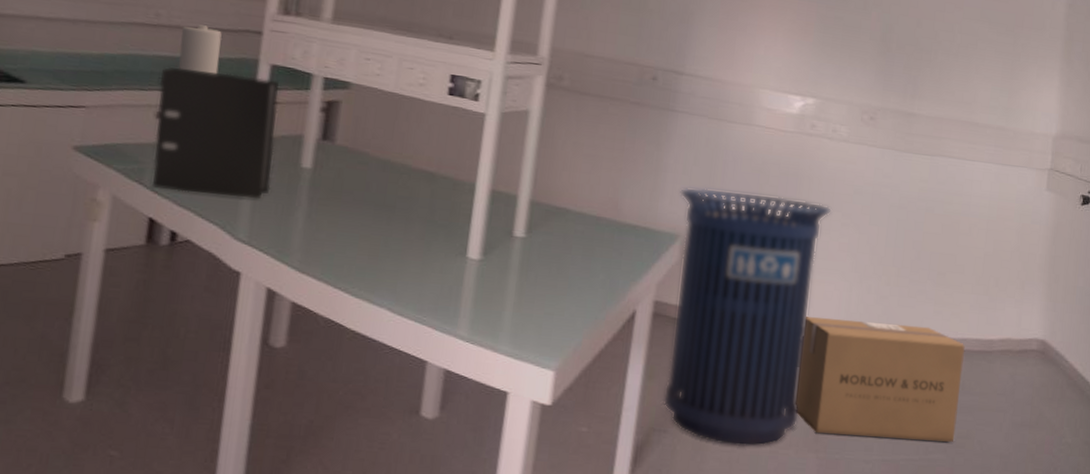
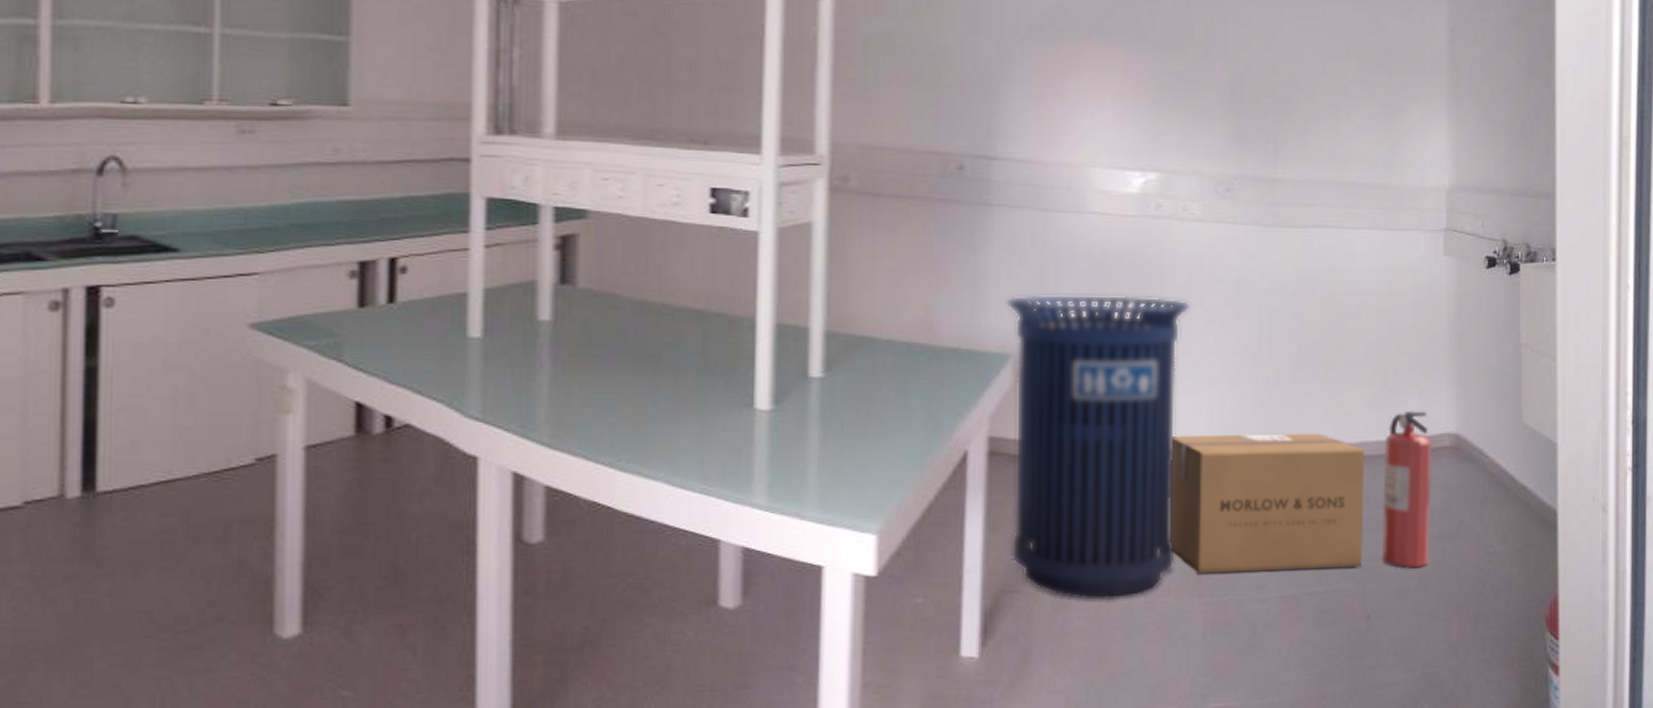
binder: present [153,66,279,198] -> none [348,212,503,366]
paper towel holder: present [177,24,222,75] -> none [368,157,421,217]
fire extinguisher: none [970,316,1023,449] -> present [1381,410,1433,568]

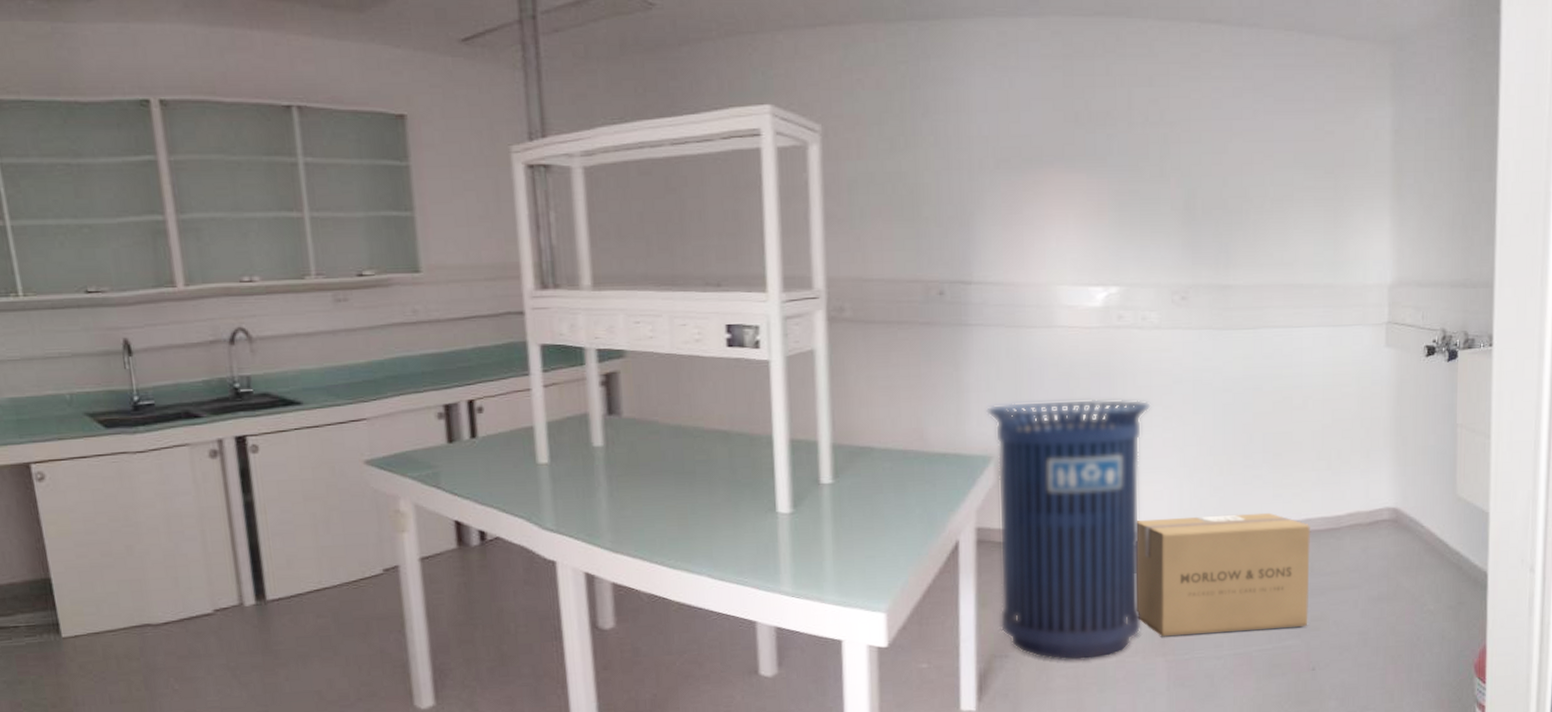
fire extinguisher: present [1381,410,1433,568] -> none [1325,488,1373,626]

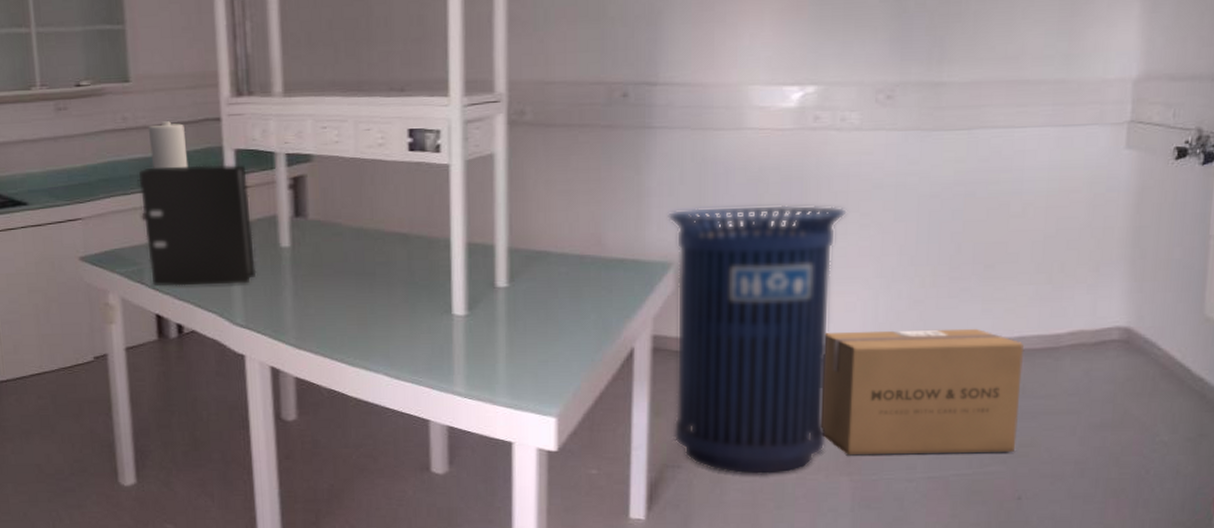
binder: none [432,361,567,490] -> present [138,165,257,286]
paper towel holder: none [442,314,489,366] -> present [148,121,188,170]

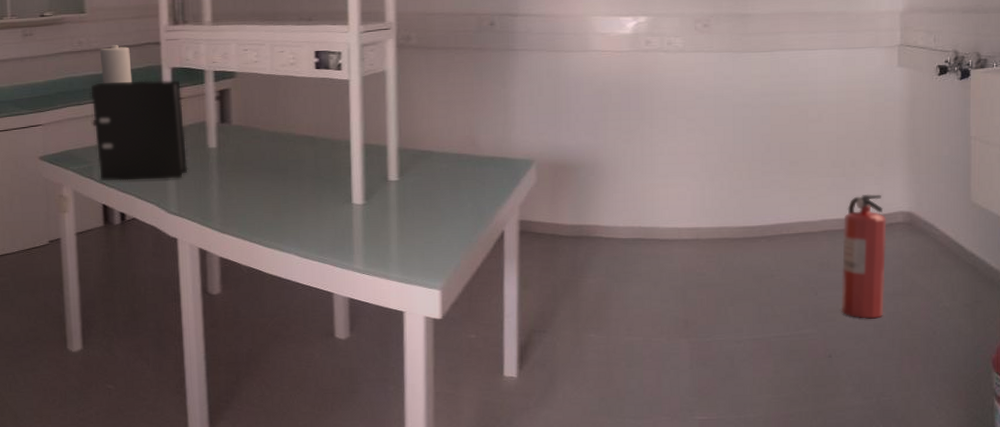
recycling bin: present [668,204,847,475] -> none [529,112,676,338]
box: present [820,328,1024,454] -> none [661,213,826,320]
fire extinguisher: none [1036,305,1099,455] -> present [841,193,887,319]

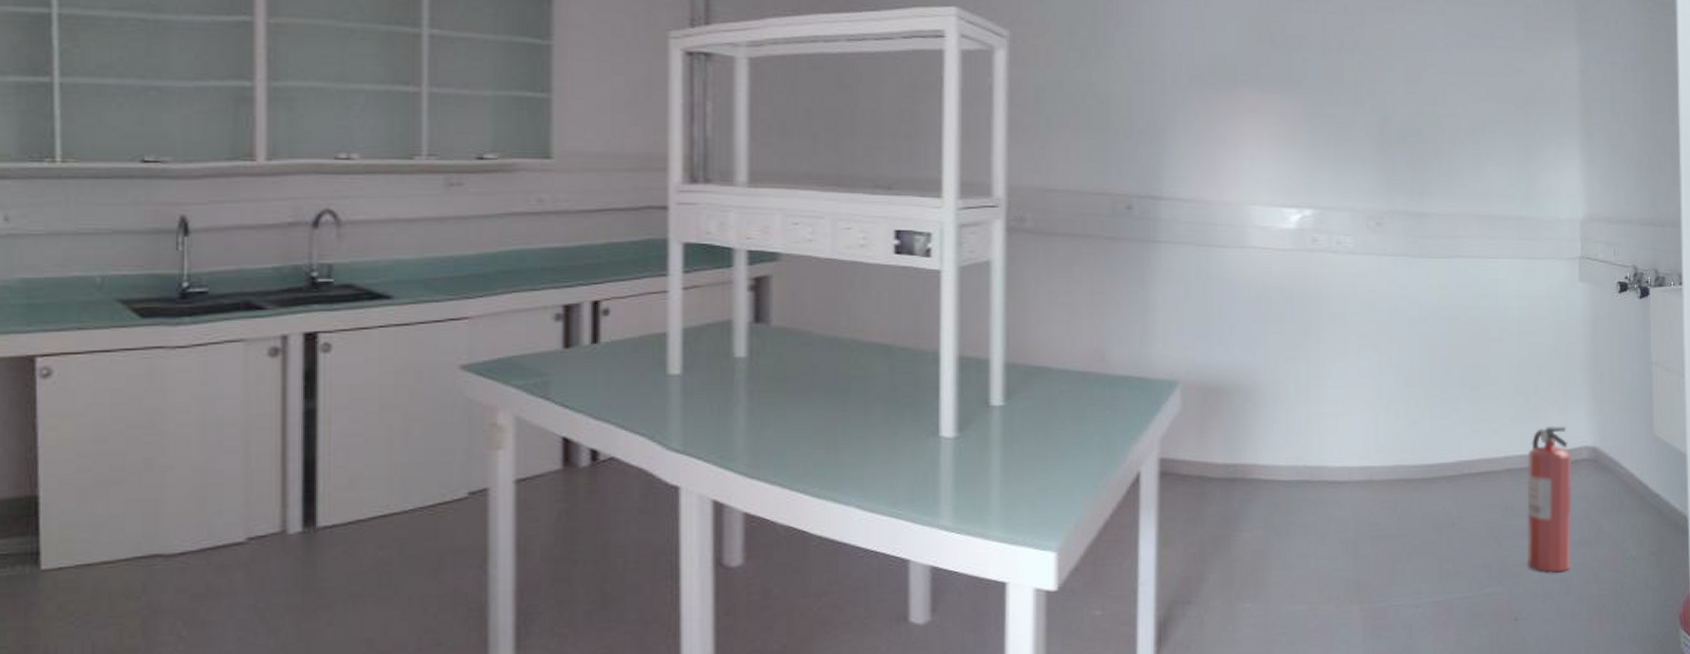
binder: present [90,80,188,181] -> none [553,259,702,403]
paper towel holder: present [99,45,133,84] -> none [571,206,621,262]

